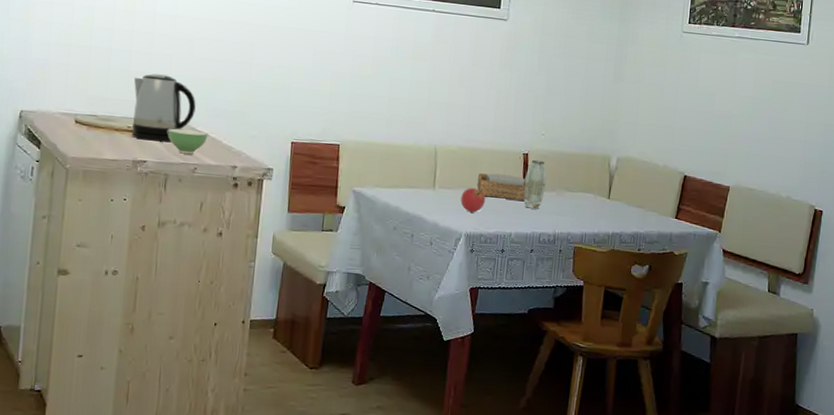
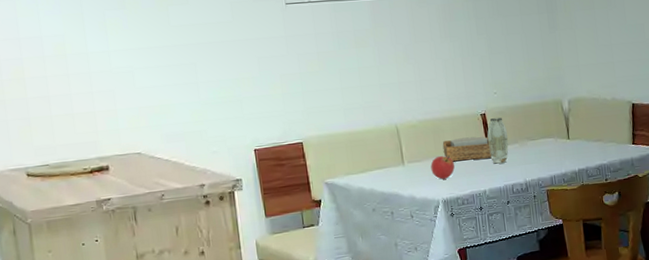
kettle: present [131,73,196,142] -> none [80,110,151,179]
bowl: present [167,128,208,155] -> none [125,157,169,184]

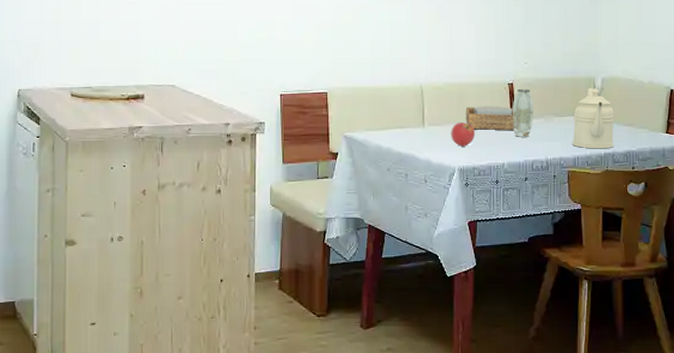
coffeepot: none [546,109,587,167] -> present [572,87,615,149]

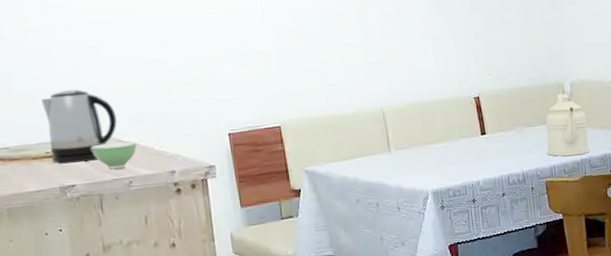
kettle: none [124,41,185,106] -> present [42,89,117,163]
bowl: none [159,92,199,116] -> present [90,141,137,170]
fruit: present [451,123,475,147] -> none [419,142,446,169]
napkin holder: present [465,106,514,131] -> none [432,122,486,150]
vase: present [512,88,534,137] -> none [481,101,505,152]

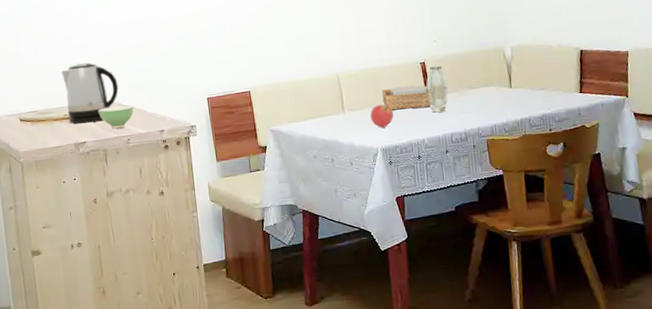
fruit: none [419,142,446,169] -> present [370,104,394,128]
napkin holder: none [432,122,486,150] -> present [381,85,431,111]
vase: none [481,101,505,152] -> present [426,66,448,113]
coffeepot: present [545,92,590,157] -> none [487,56,530,117]

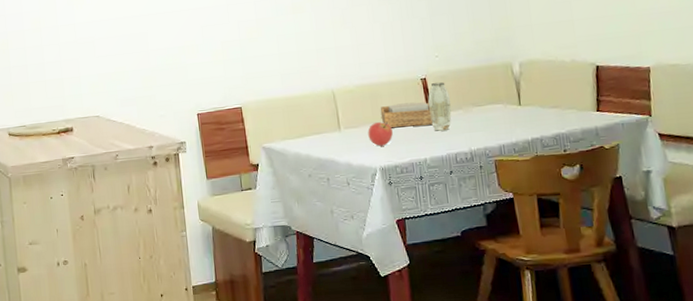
kettle: present [61,62,119,124] -> none [51,77,108,139]
bowl: present [98,105,134,129] -> none [86,120,123,145]

